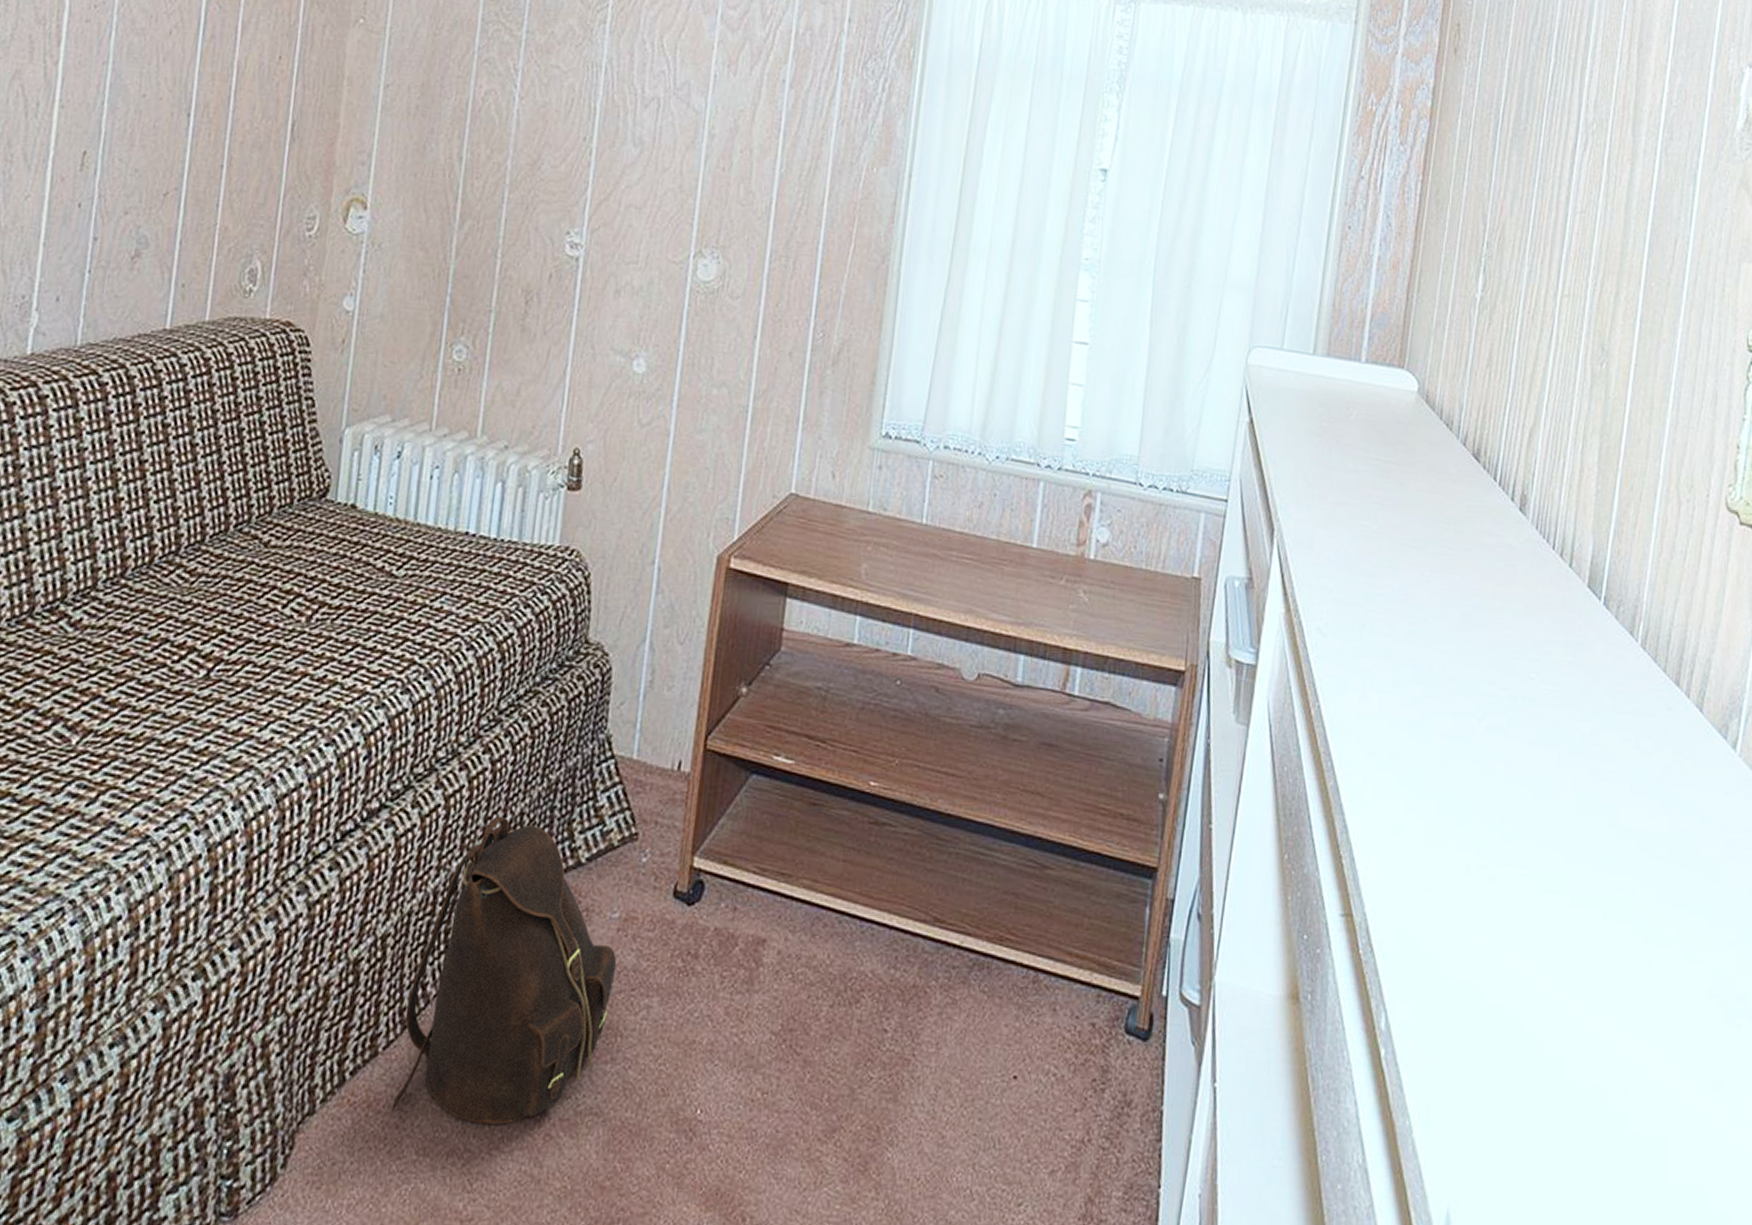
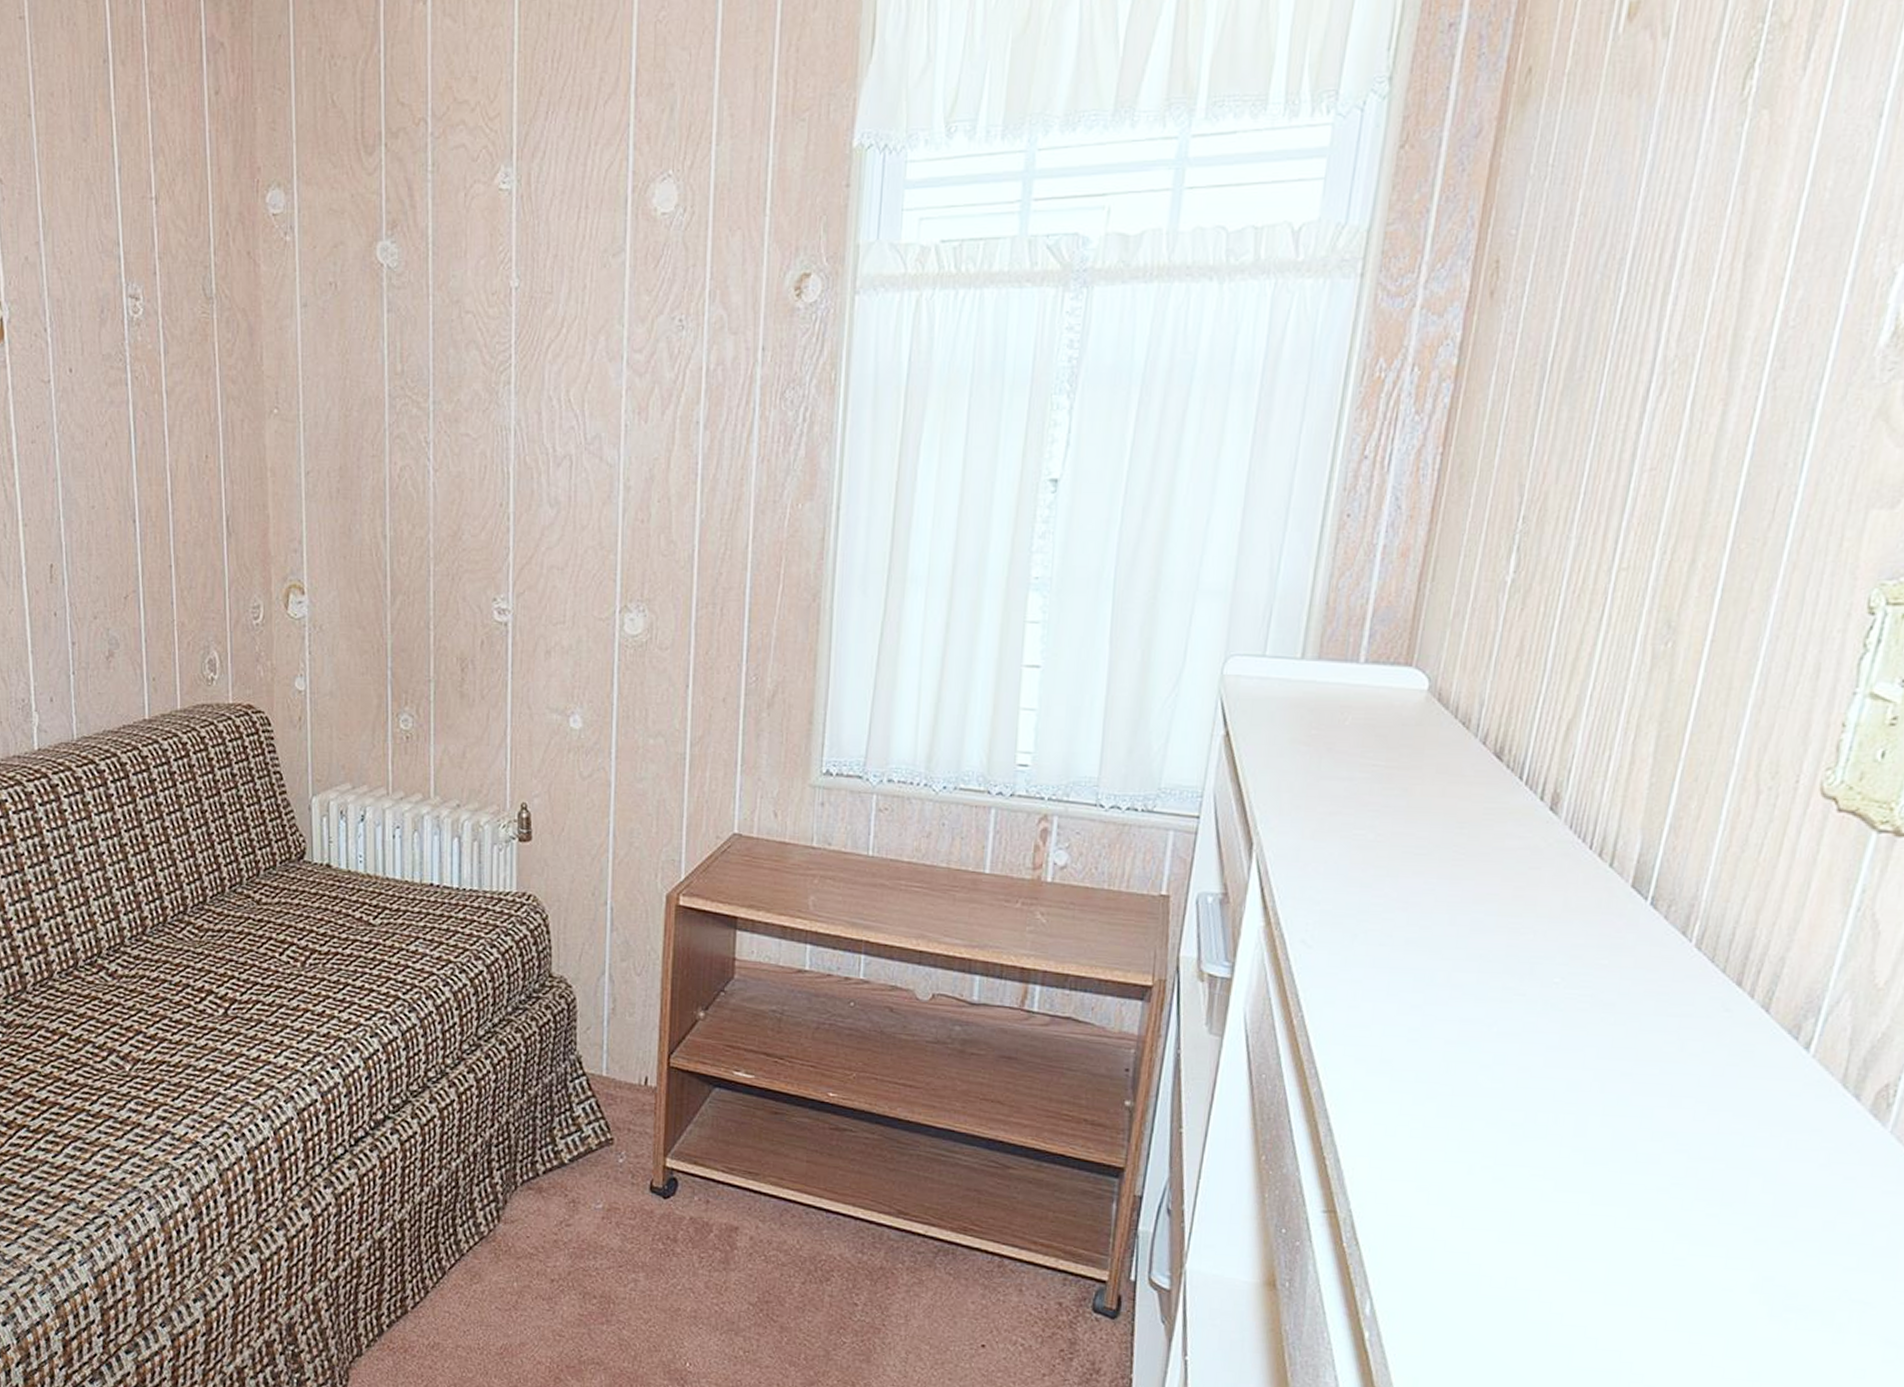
backpack: present [391,816,617,1125] -> none [424,1124,604,1369]

